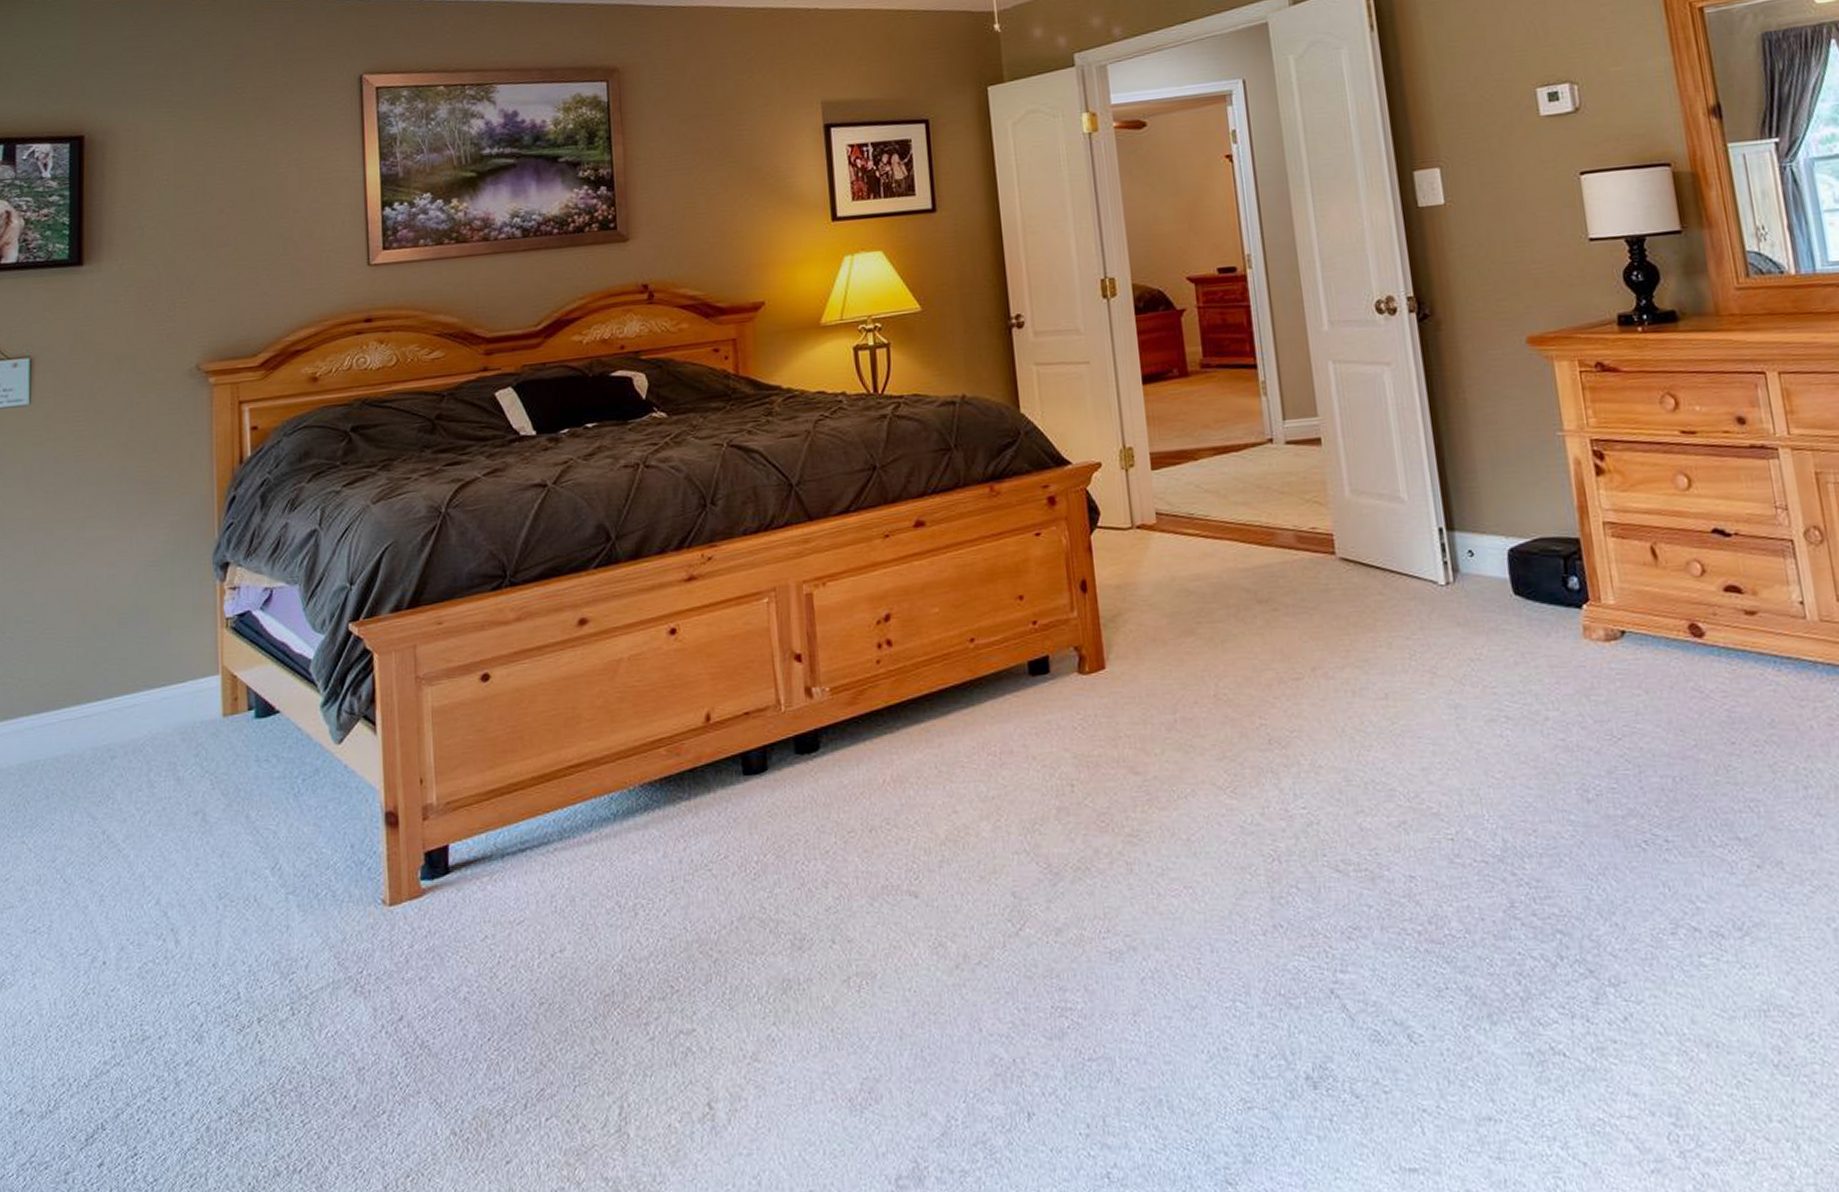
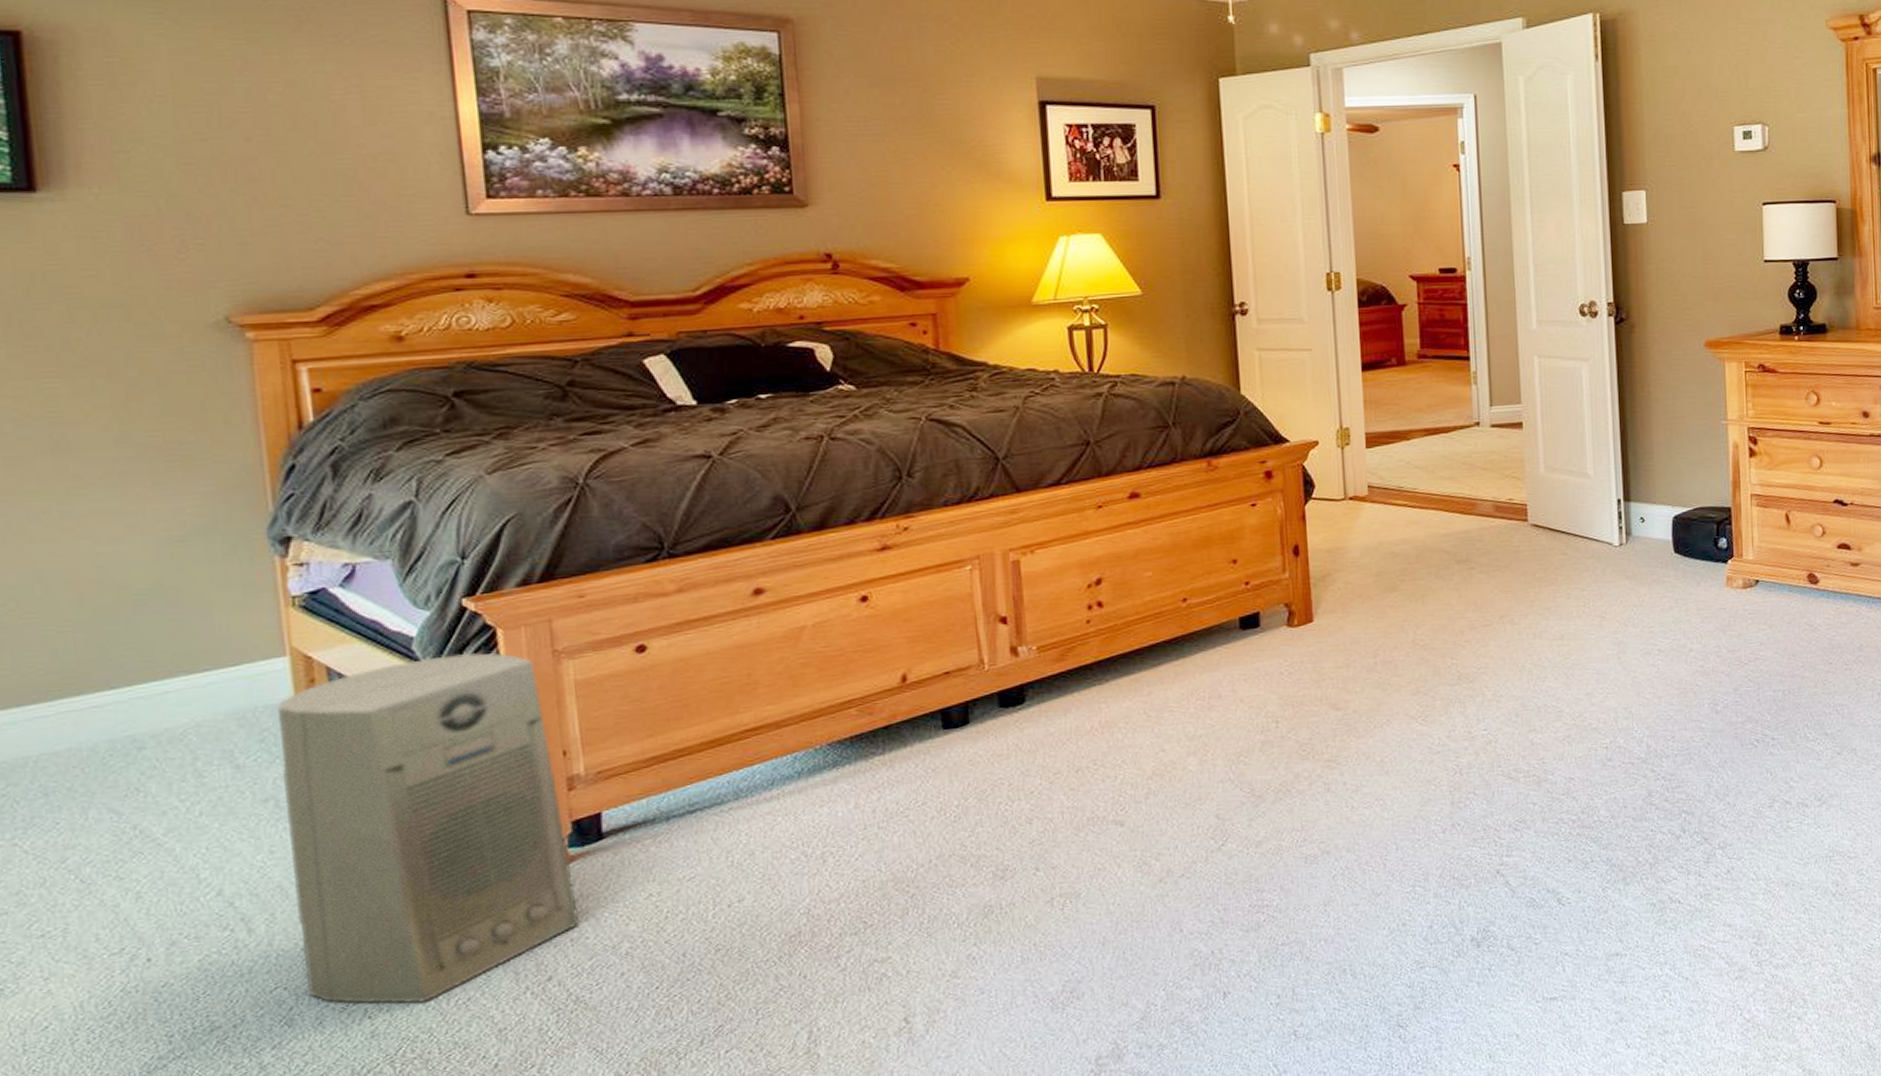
air purifier: none [209,676,427,1033] -> present [278,652,579,1004]

